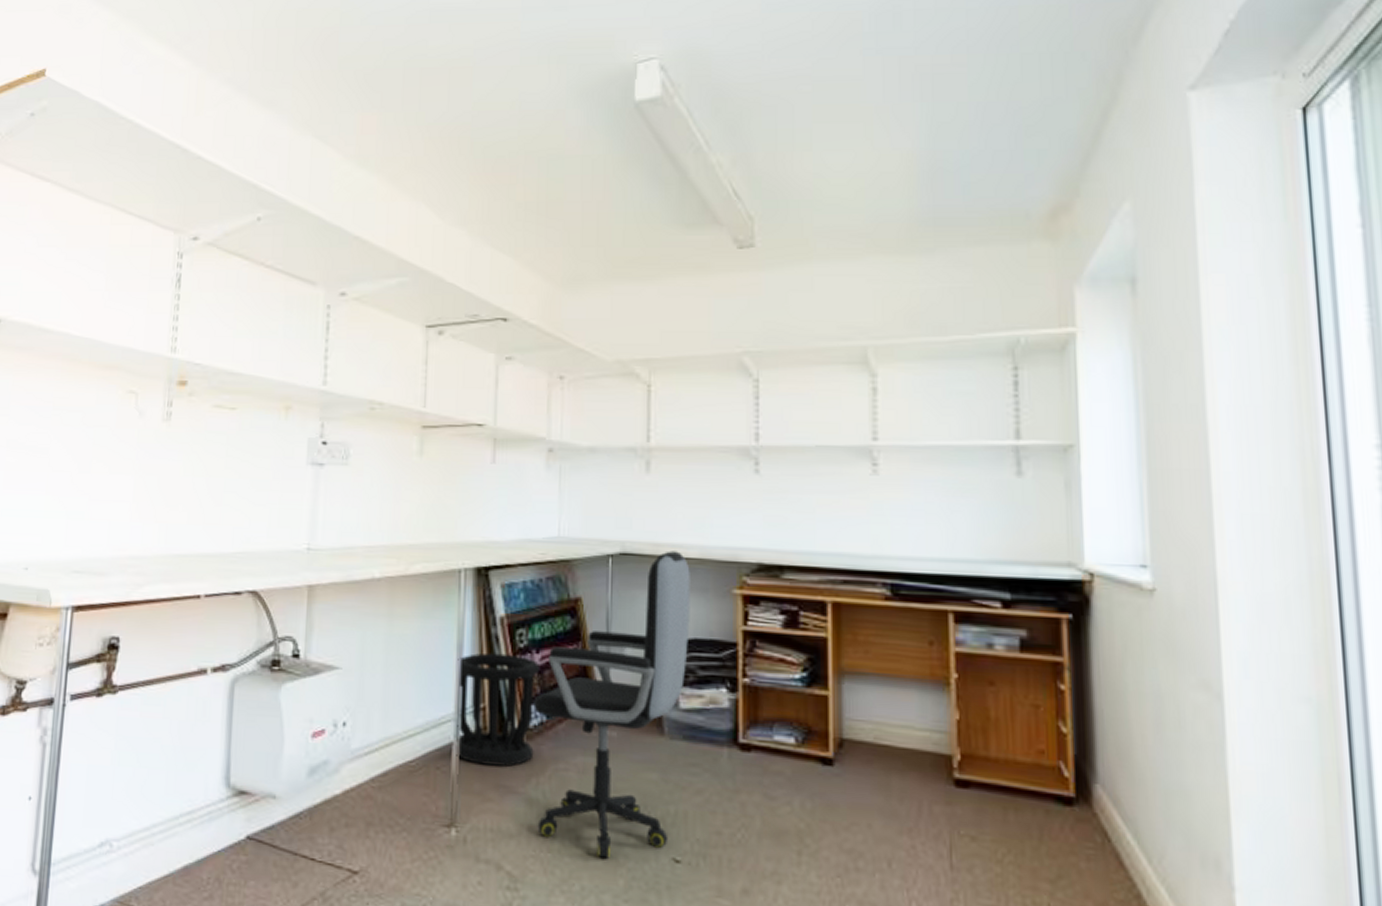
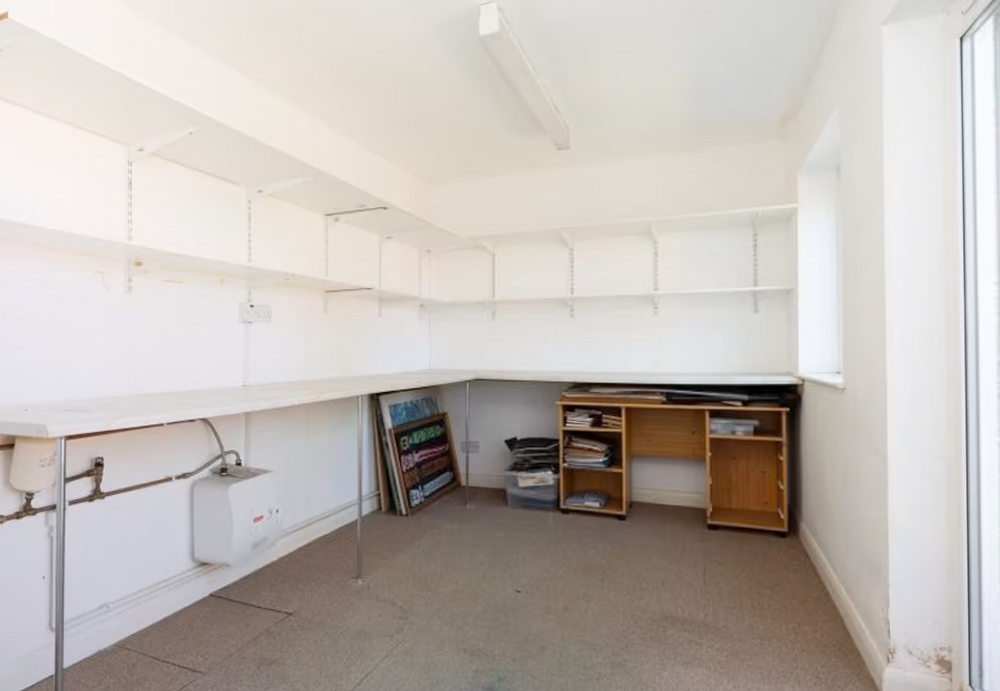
wastebasket: present [456,652,541,767] -> none [359,455,419,535]
office chair: present [533,551,690,859] -> none [415,376,525,593]

